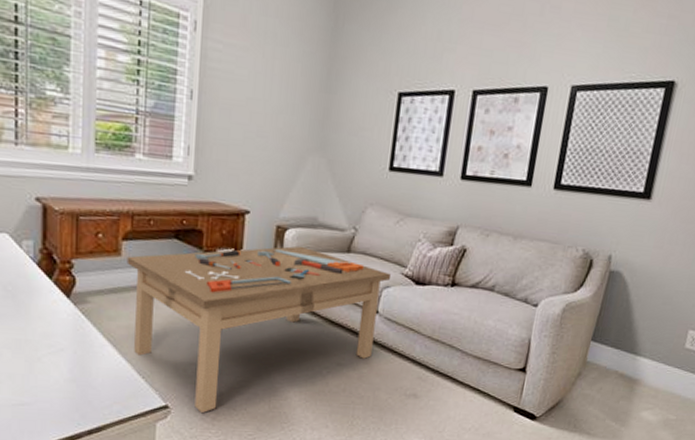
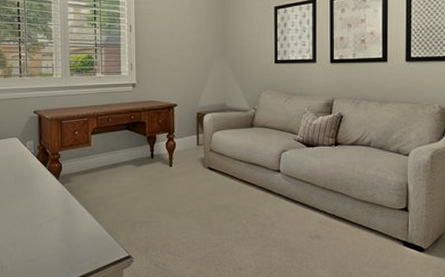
coffee table: present [126,246,392,413] -> none [95,126,287,260]

